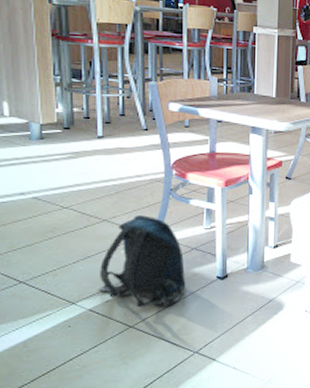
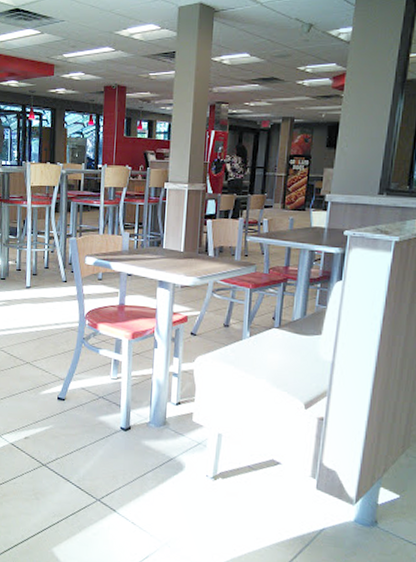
backpack: present [98,215,186,308] -> none [19,360,93,450]

